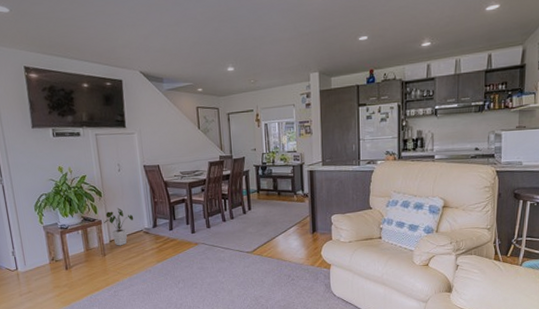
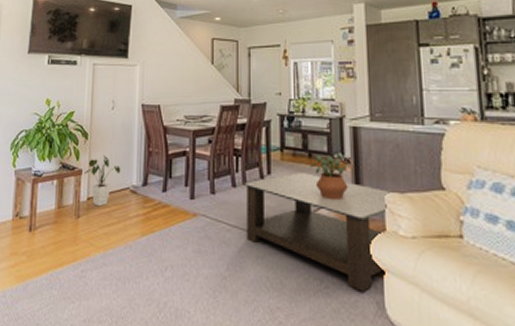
coffee table: none [231,206,337,279] -> present [244,173,393,292]
potted plant: none [279,191,307,224] -> present [310,154,349,201]

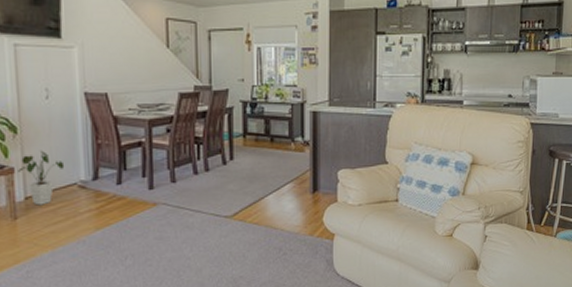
coffee table: present [244,173,393,292] -> none [206,156,345,254]
potted plant: present [310,154,349,201] -> none [272,137,307,180]

